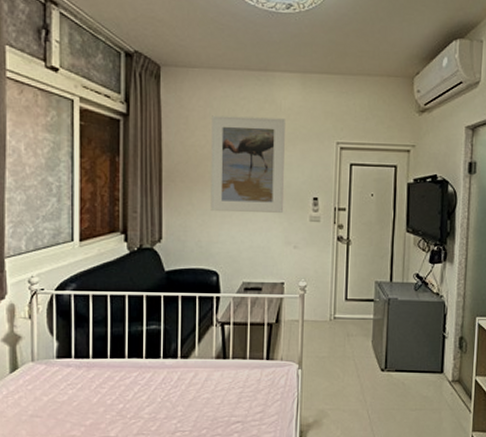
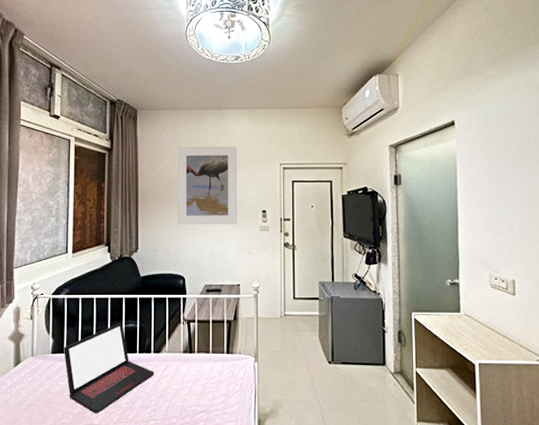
laptop: none [71,323,182,424] -> present [64,322,155,413]

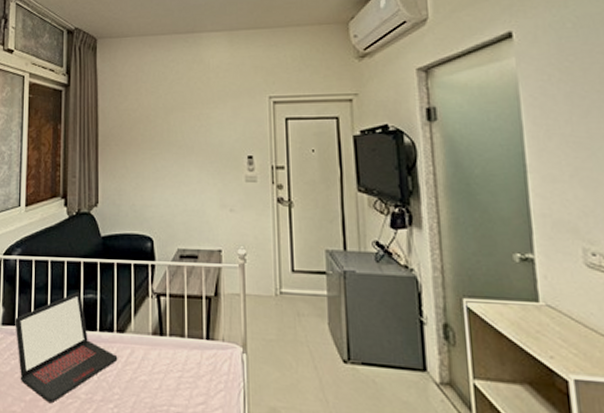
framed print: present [177,146,238,225] -> none [143,77,217,175]

